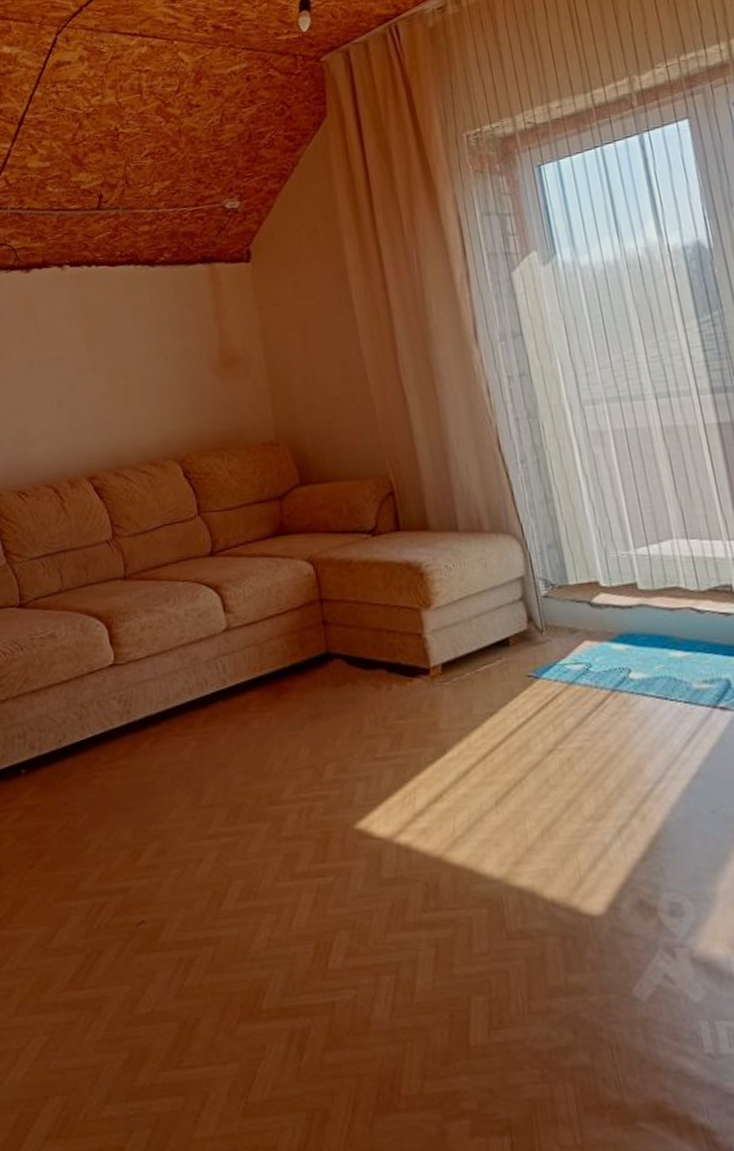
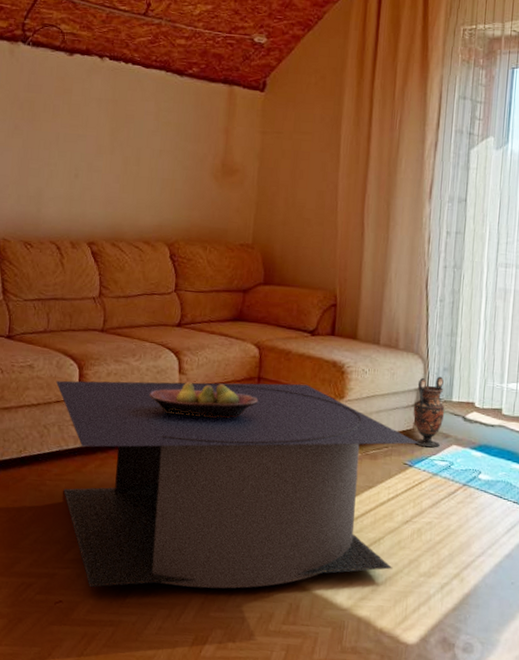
coffee table: none [84,597,548,897] -> present [56,380,419,589]
fruit bowl: none [194,616,327,665] -> present [149,381,259,419]
vase: none [519,556,568,650] -> present [413,376,445,448]

